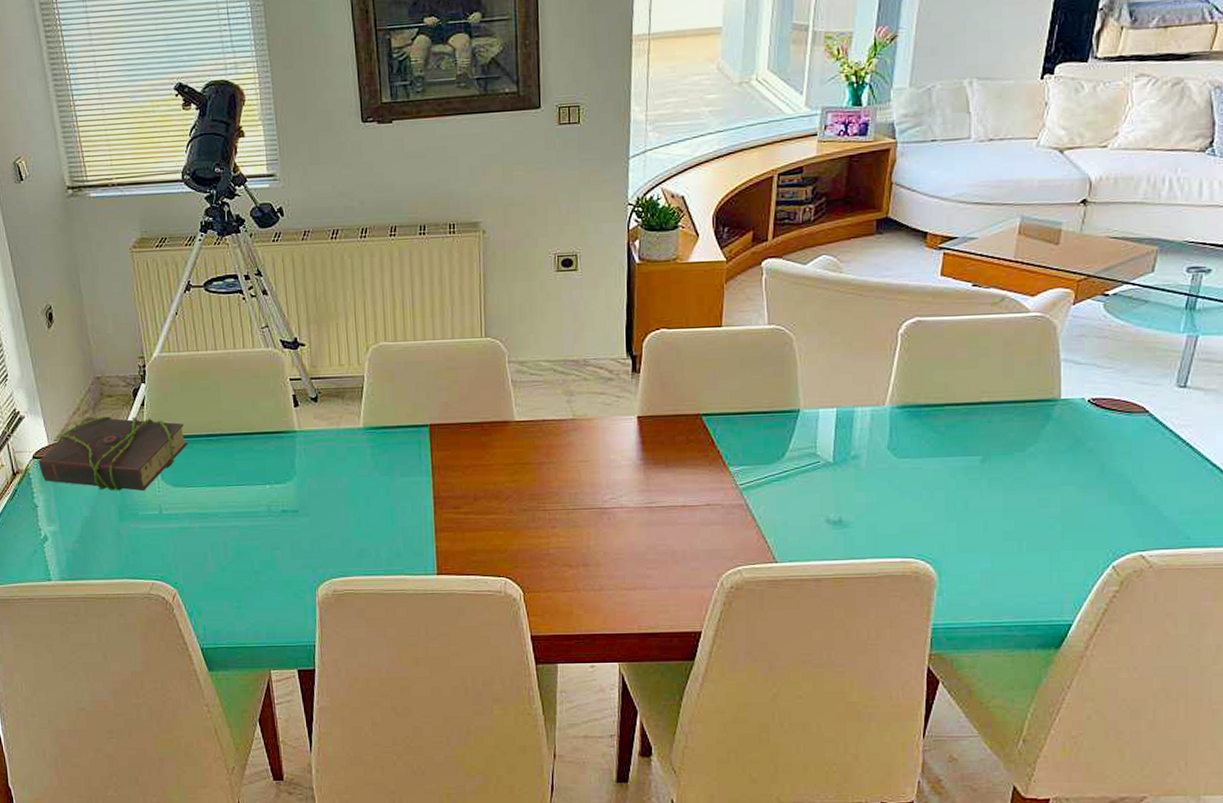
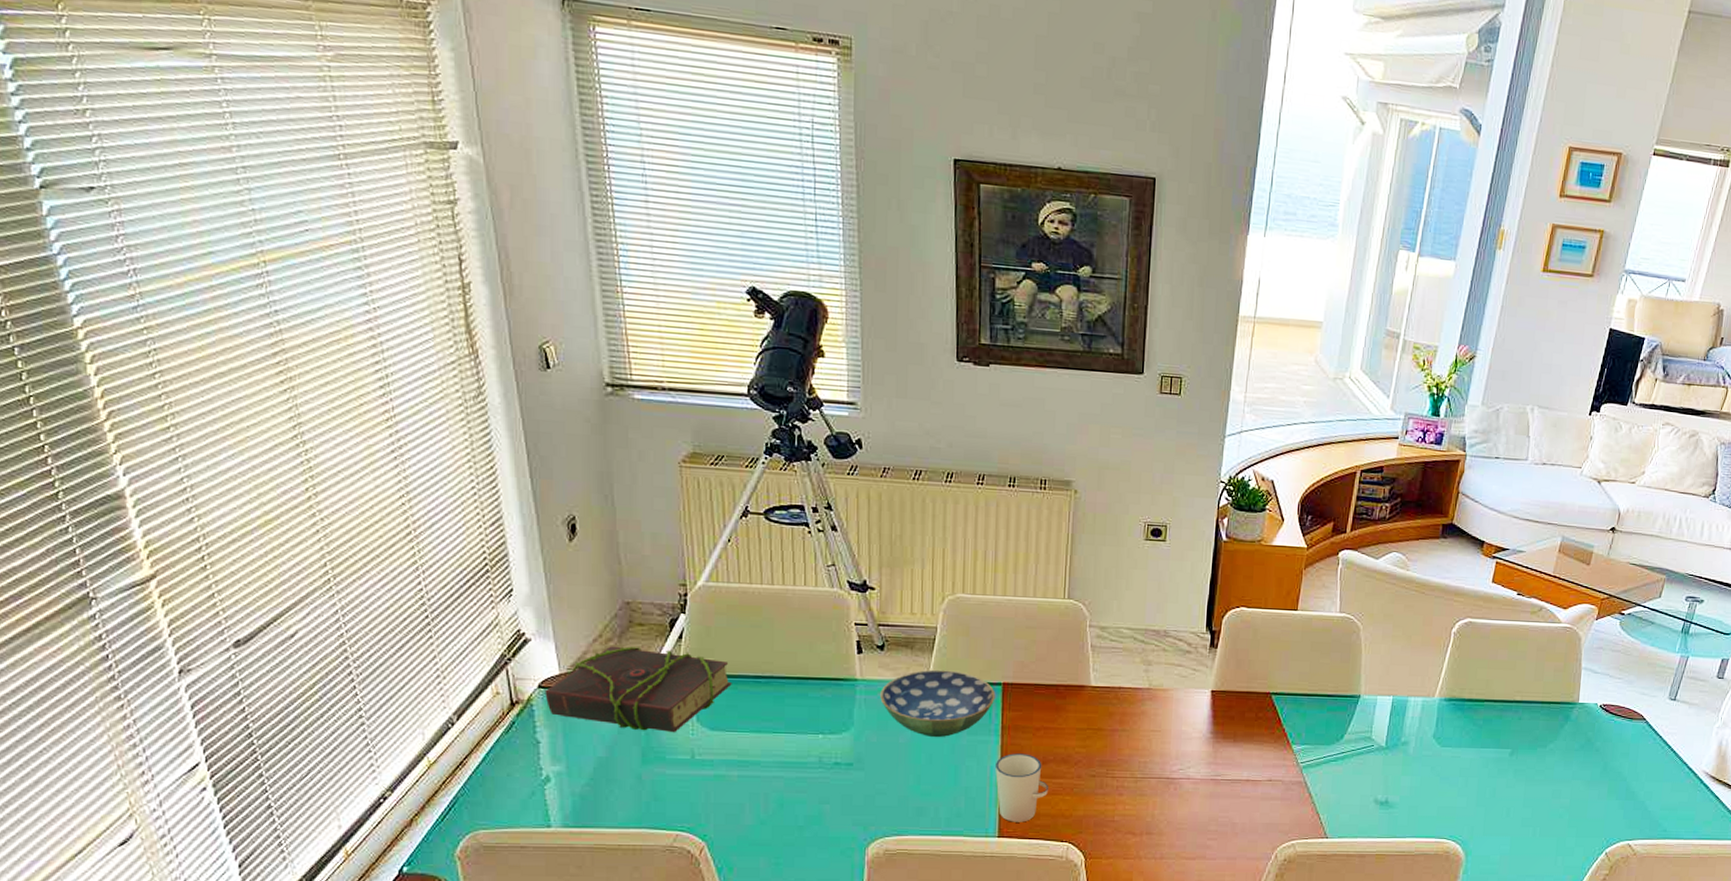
bowl: none [317,416,424,481] -> present [880,669,996,737]
cup: none [429,492,483,560] -> present [995,753,1049,823]

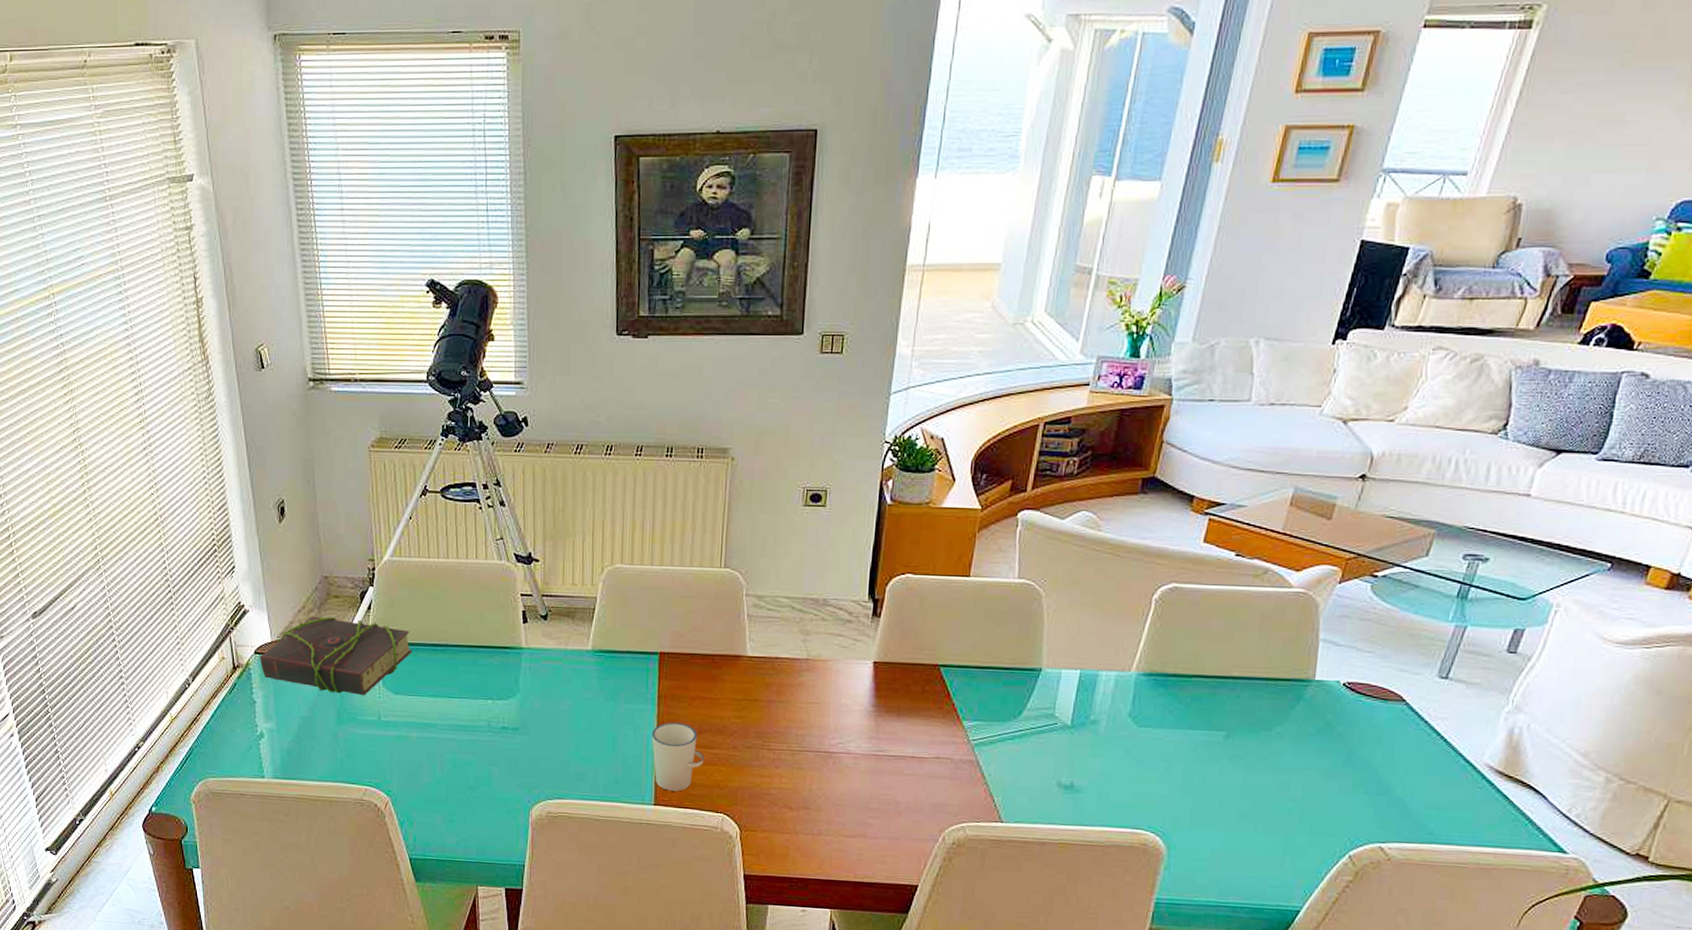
bowl: present [880,669,996,737] -> none [544,638,652,705]

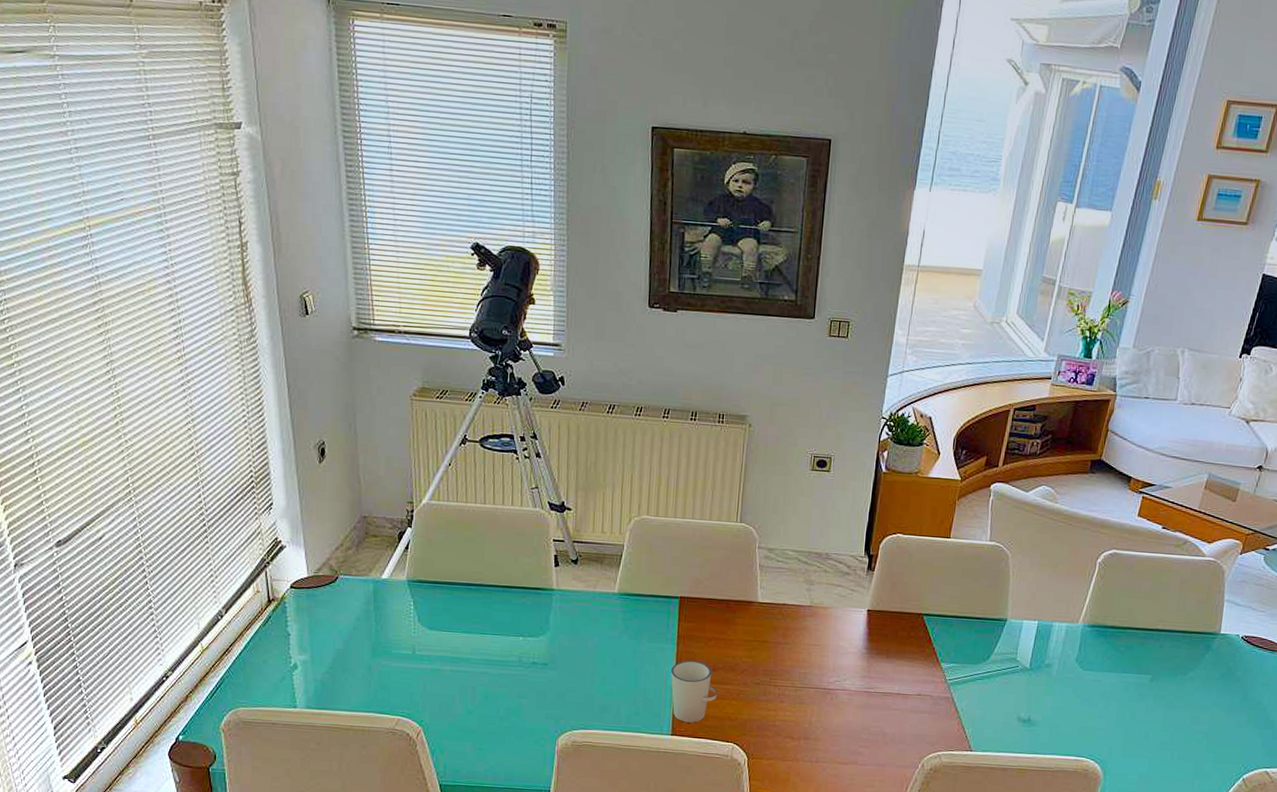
book: present [259,616,413,696] -> none [295,554,448,631]

